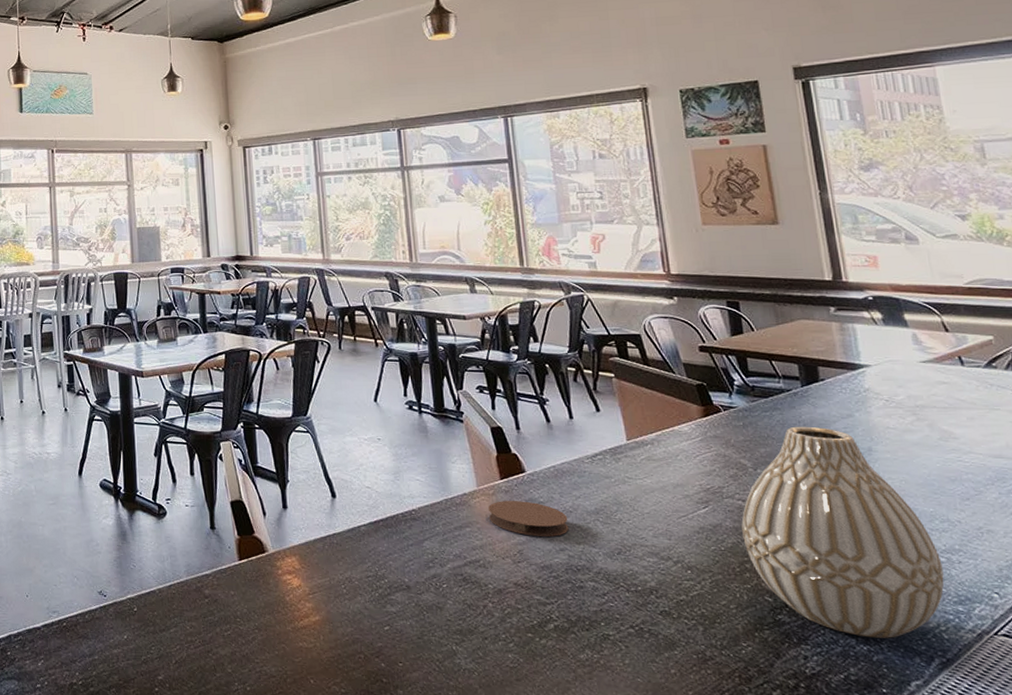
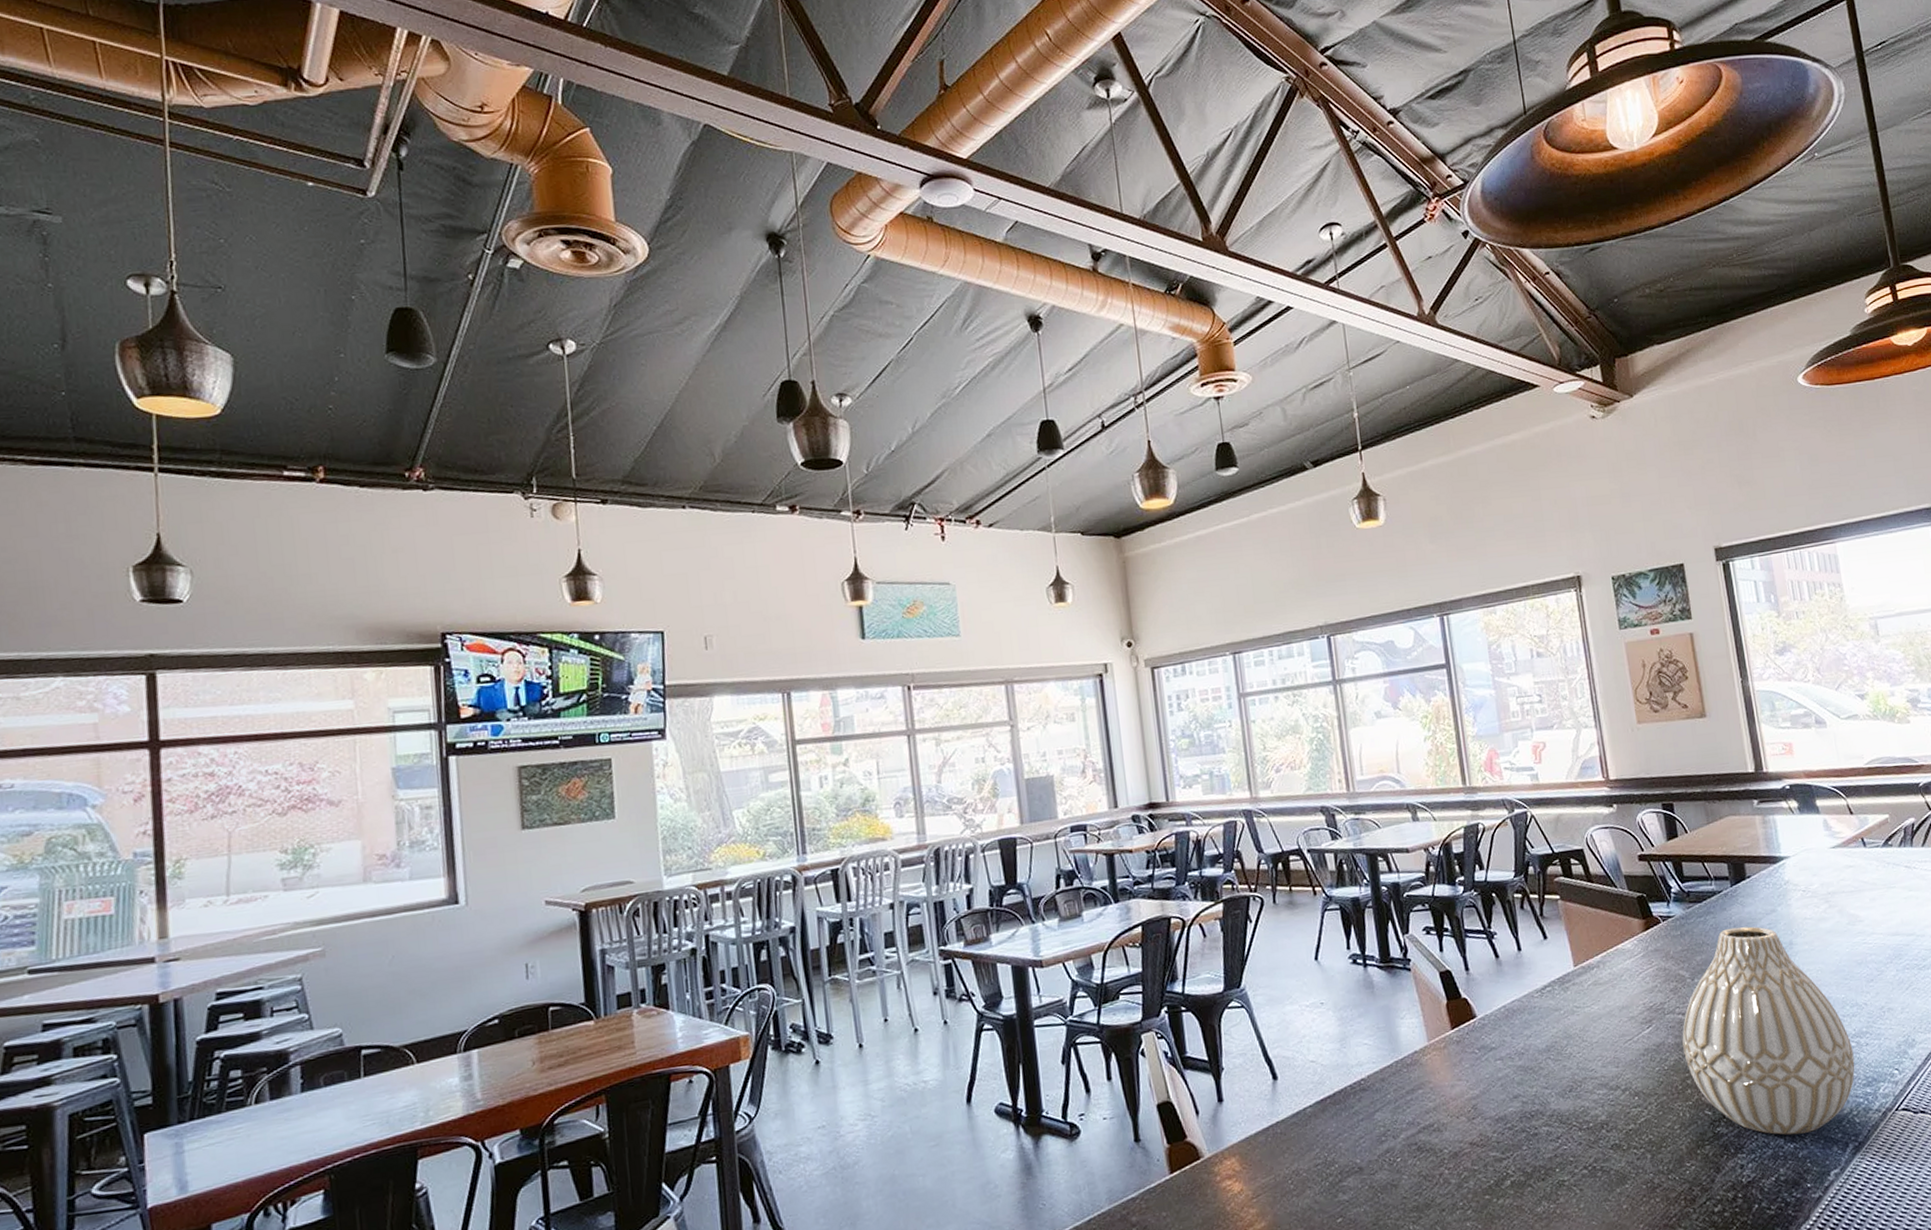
coaster: present [488,501,569,537] -> none [1440,1049,1522,1088]

